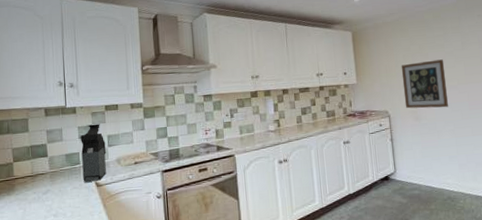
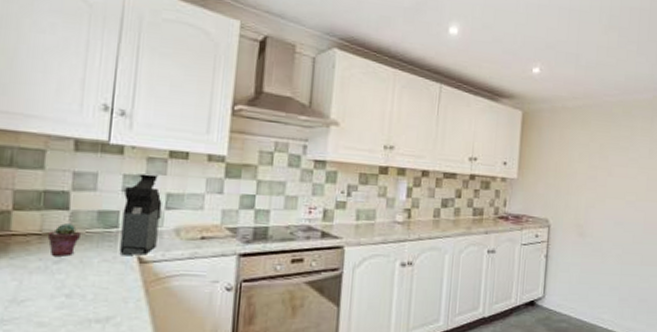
potted succulent: none [36,166,57,189] -> present [47,223,80,257]
wall art: present [401,59,448,109] -> none [570,164,625,227]

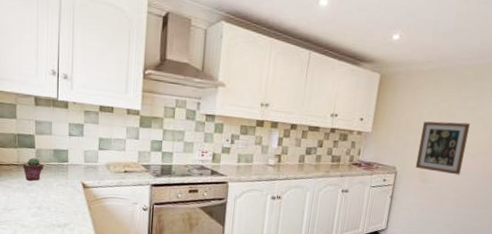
coffee maker: present [119,173,162,255] -> none [70,123,96,182]
wall art: none [570,164,625,227] -> present [415,121,471,175]

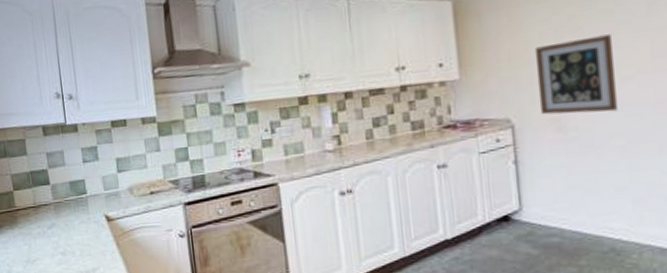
potted succulent: present [22,158,43,181] -> none [39,195,62,223]

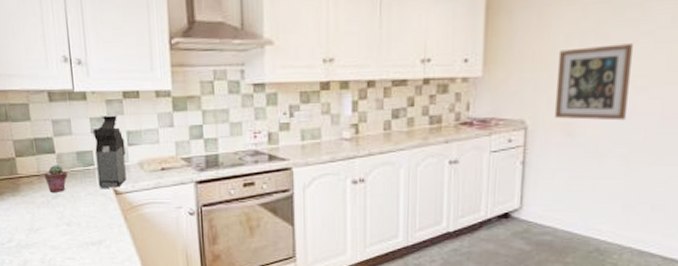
potted succulent: none [39,195,62,223] -> present [43,165,68,192]
coffee maker: none [85,144,118,216] -> present [93,115,127,188]

